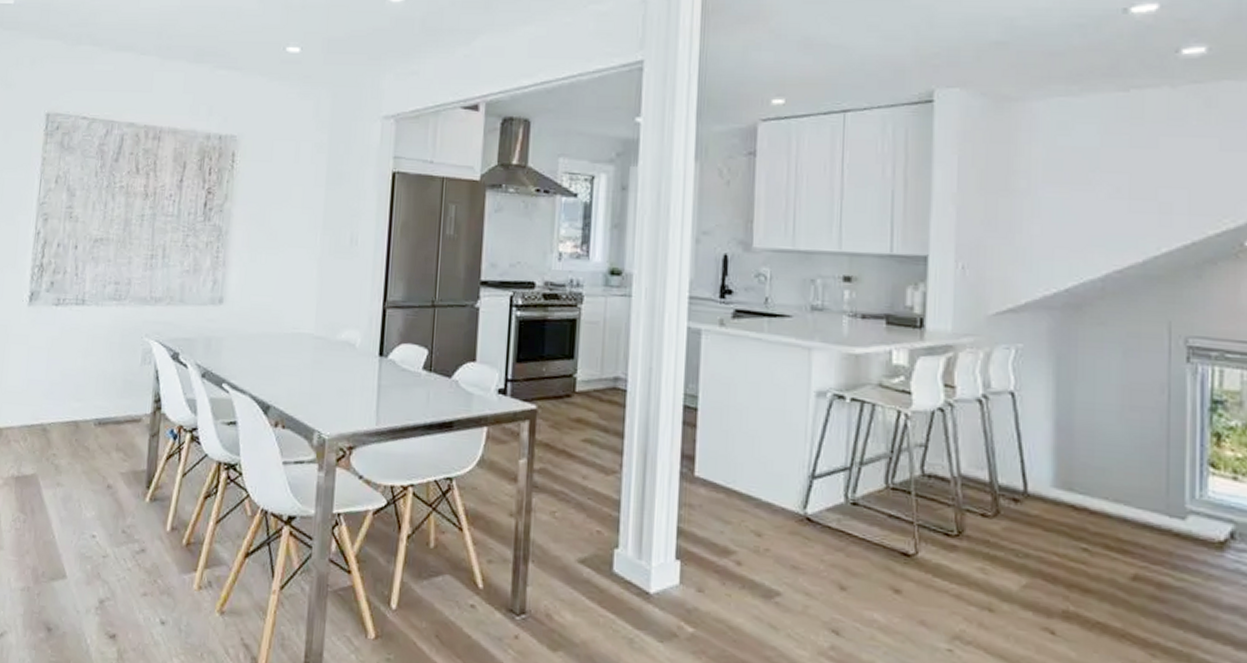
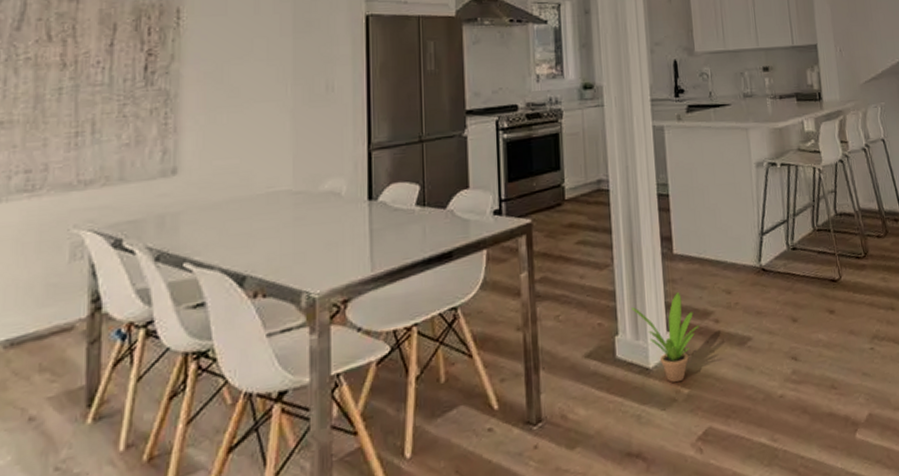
potted plant: none [637,520,716,618] -> present [631,292,700,383]

